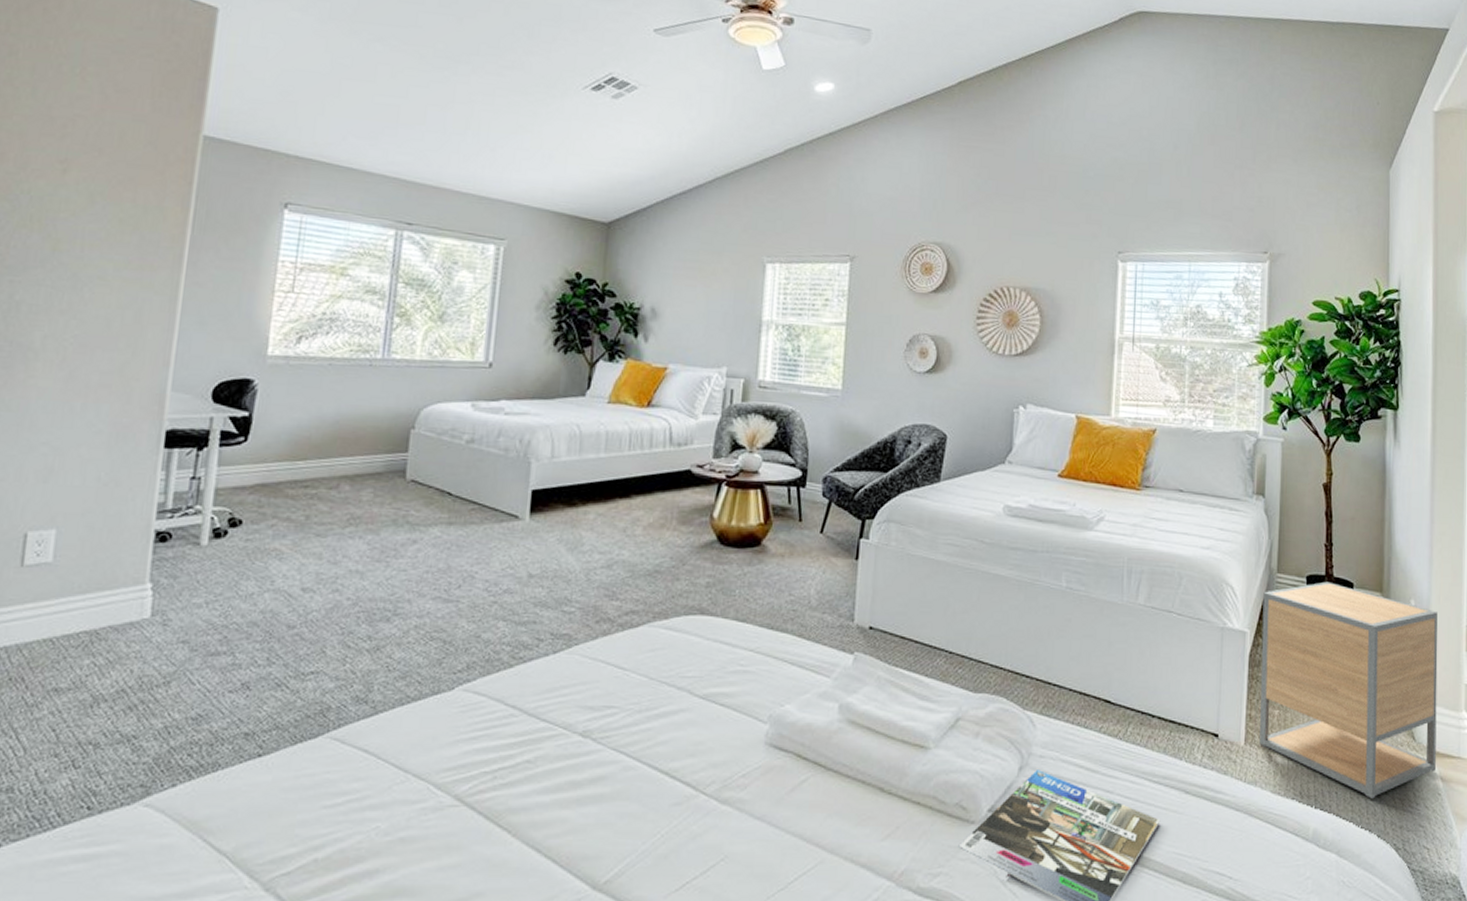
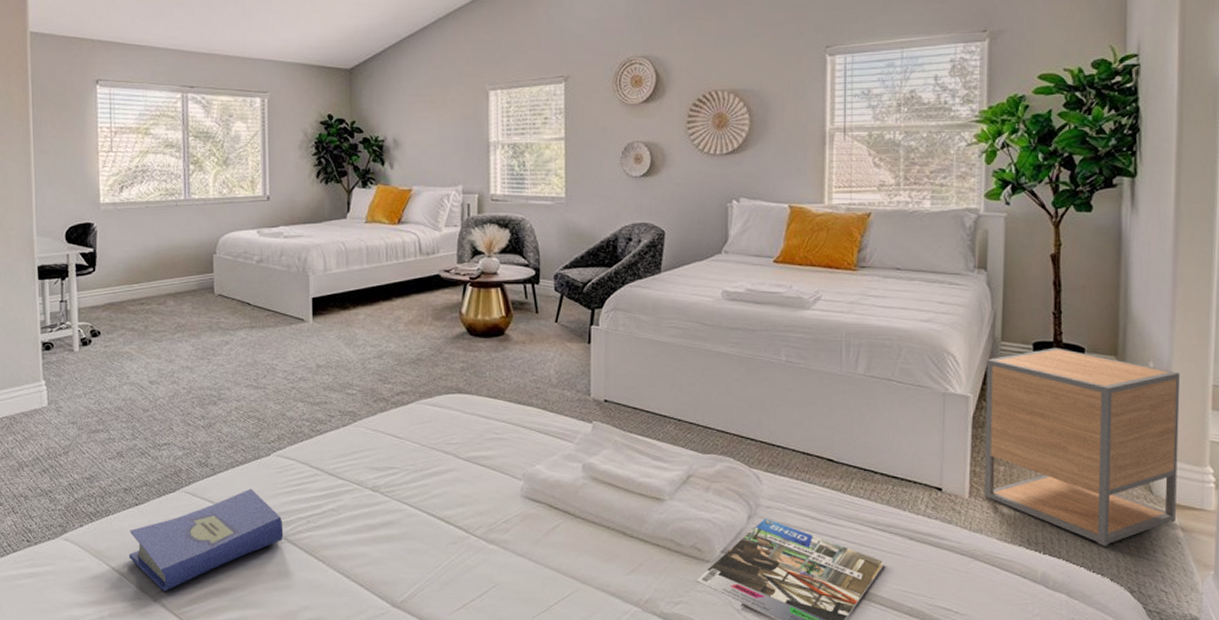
hardcover book: none [237,733,461,877] -> present [128,488,284,591]

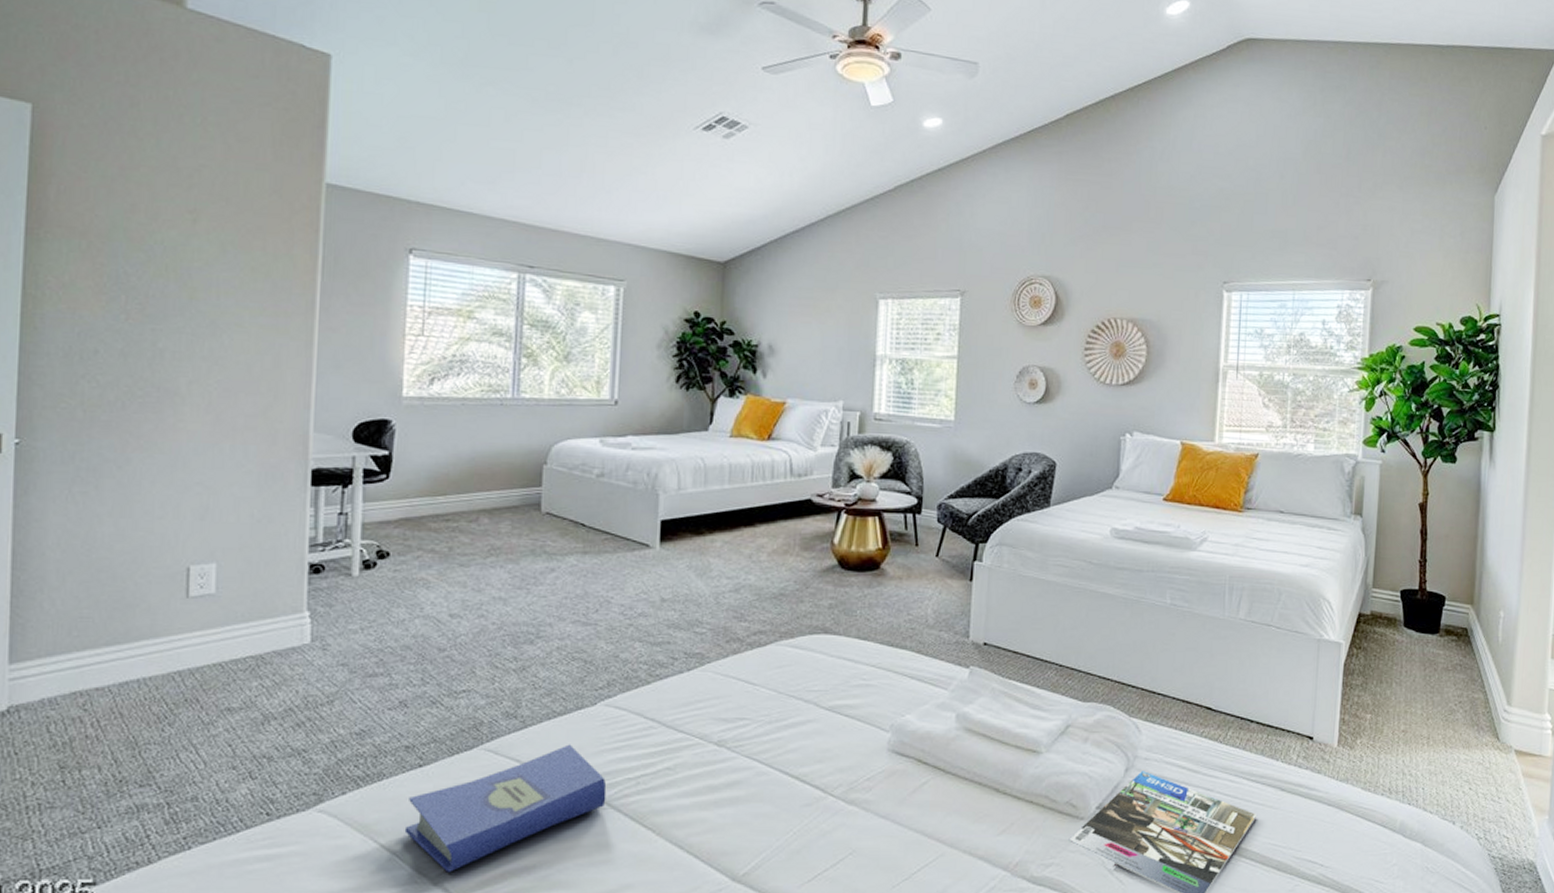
nightstand: present [984,347,1180,546] -> none [1352,595,1525,794]

